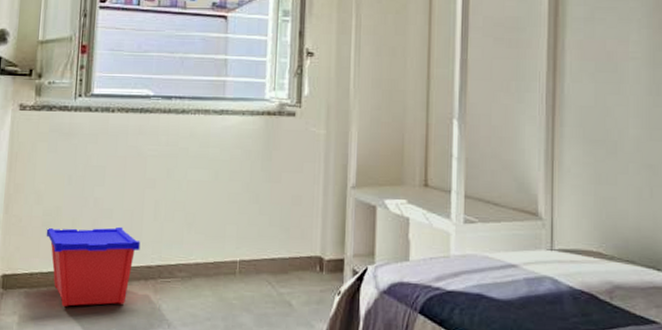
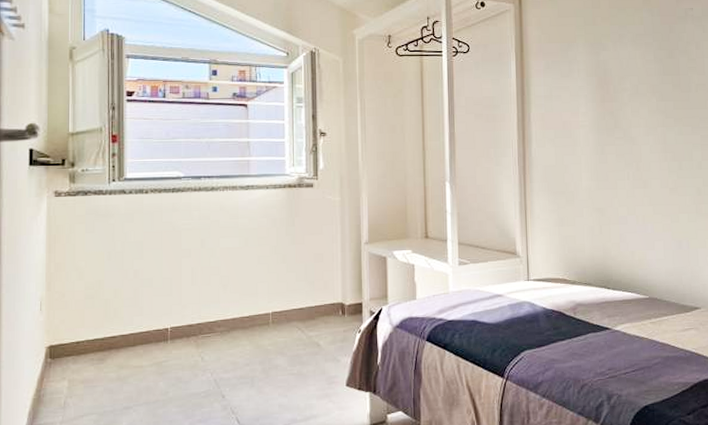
storage bin: present [46,226,141,306] -> none [89,293,181,368]

